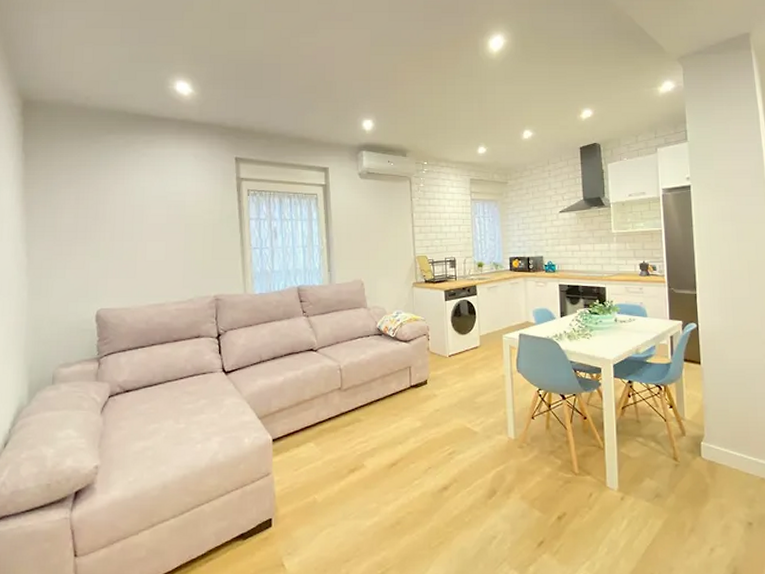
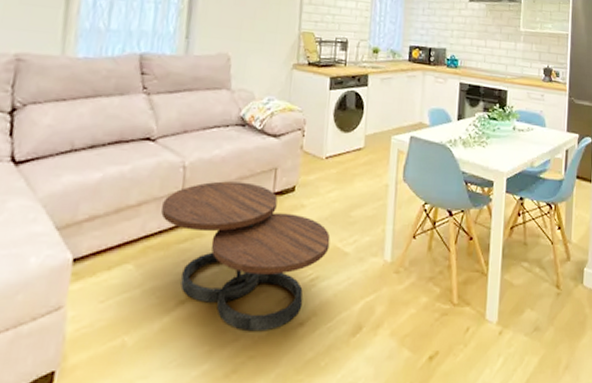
coffee table: none [329,379,461,494] -> present [161,181,331,332]

